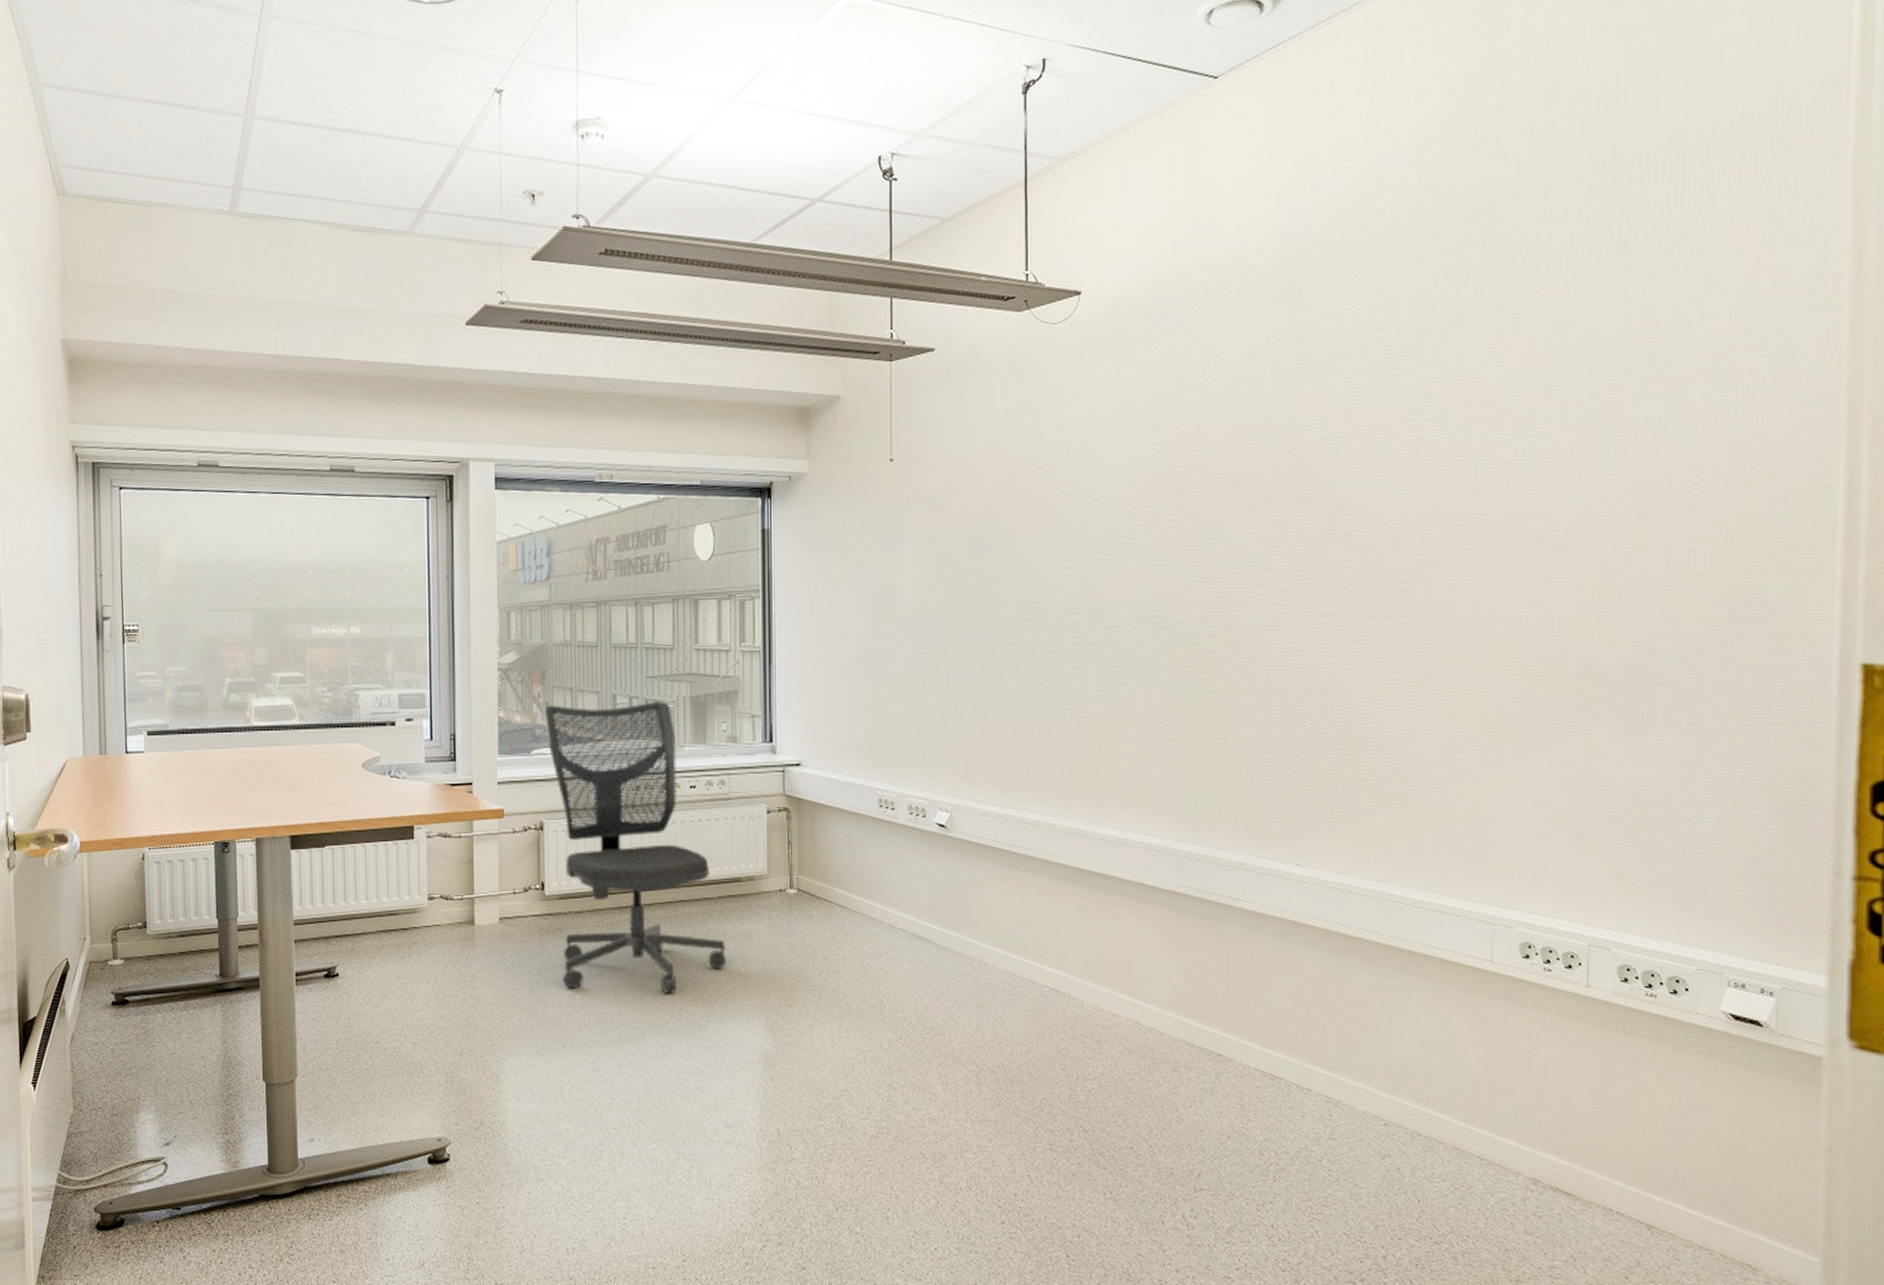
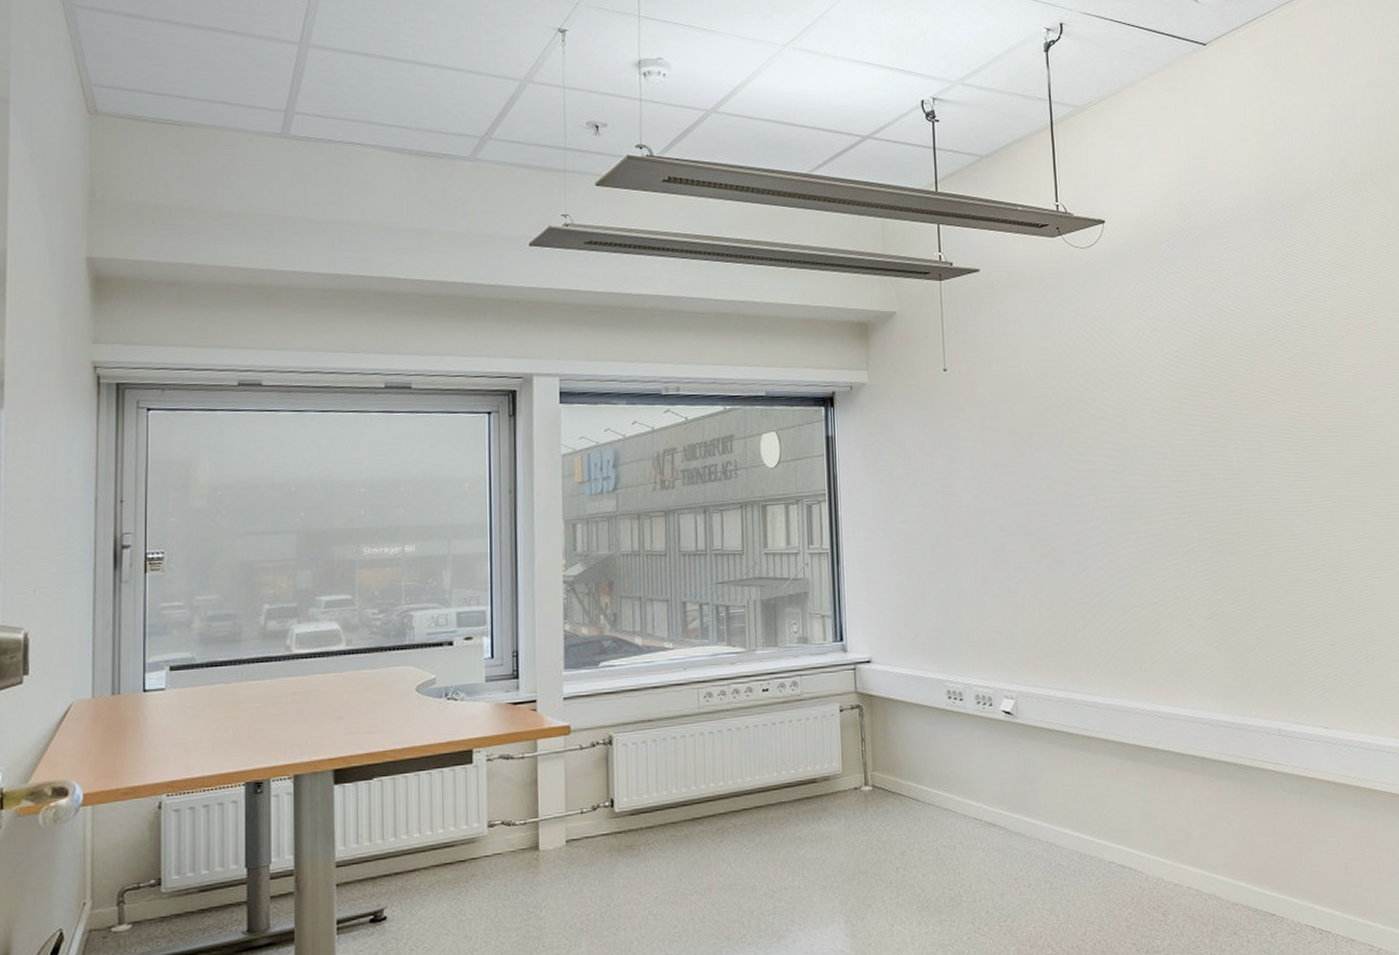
office chair: present [543,700,727,994] -> none [611,605,805,909]

